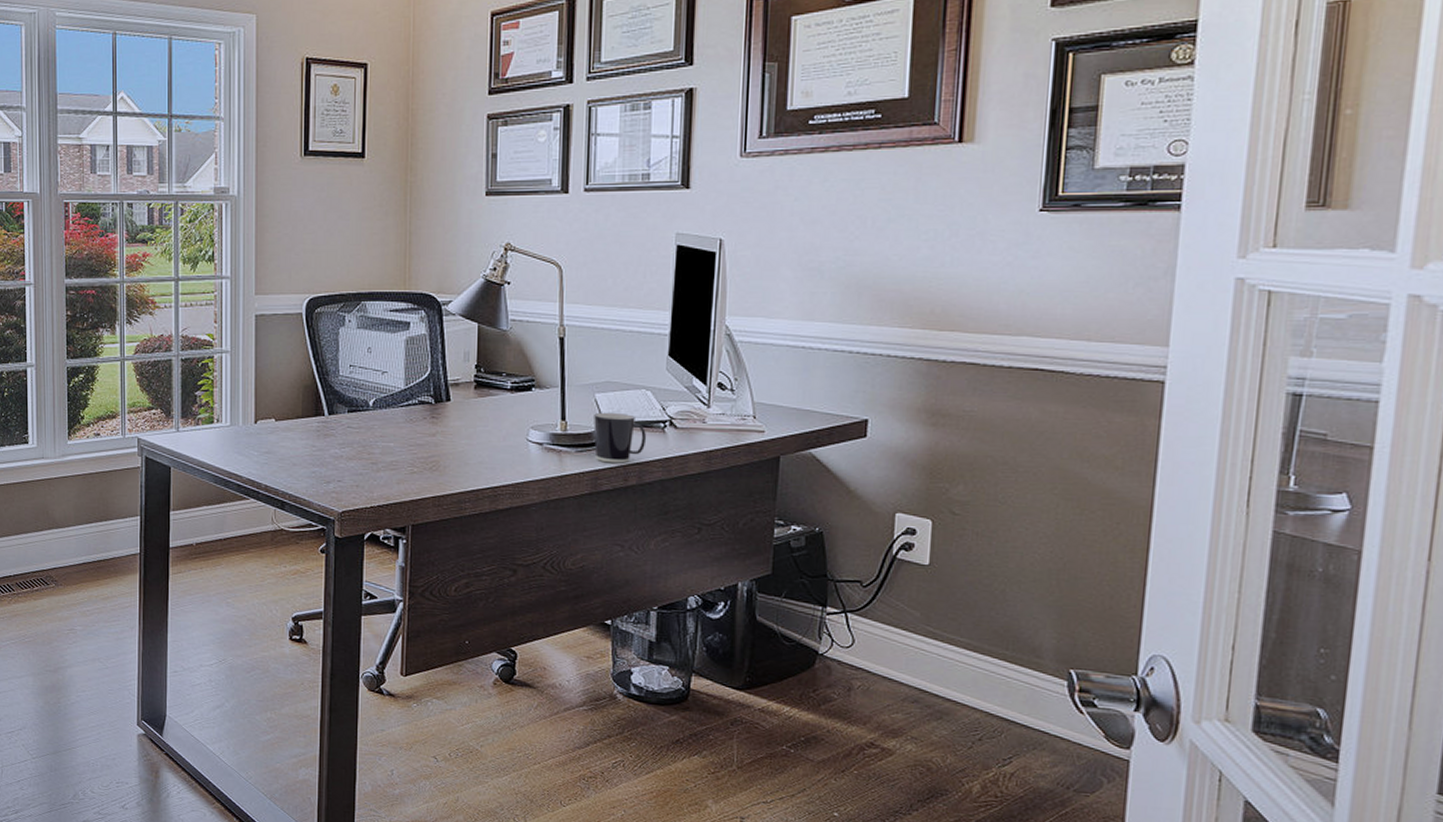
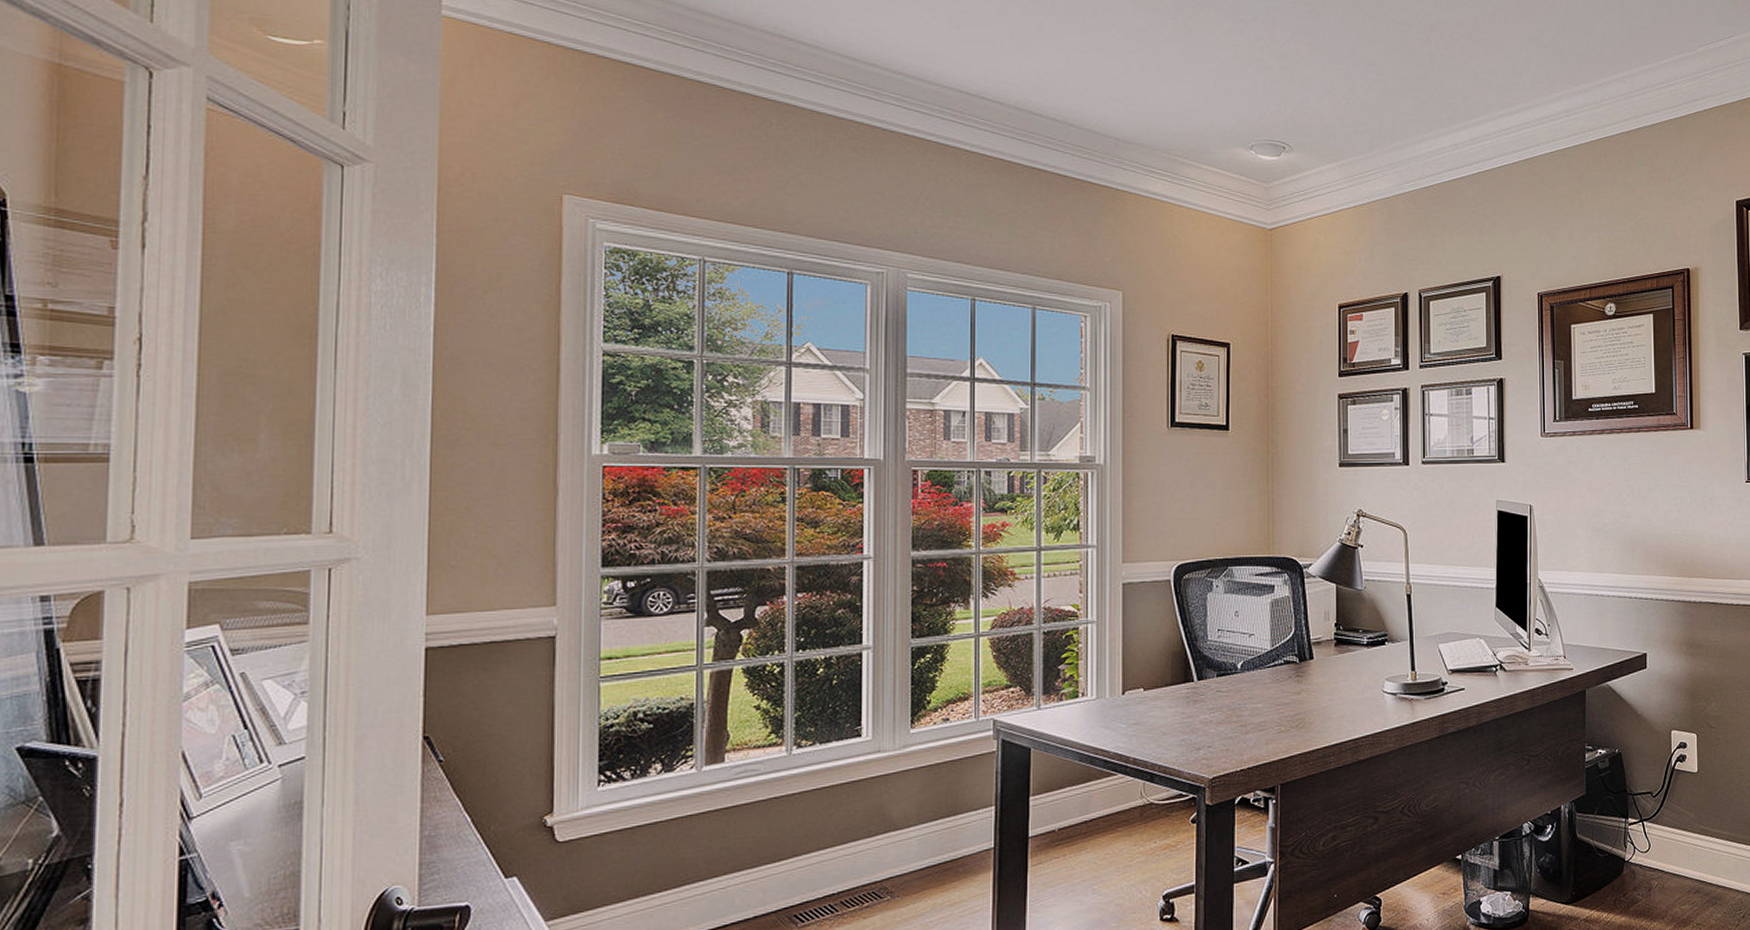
mug: present [593,412,647,464] -> none [1439,660,1483,707]

